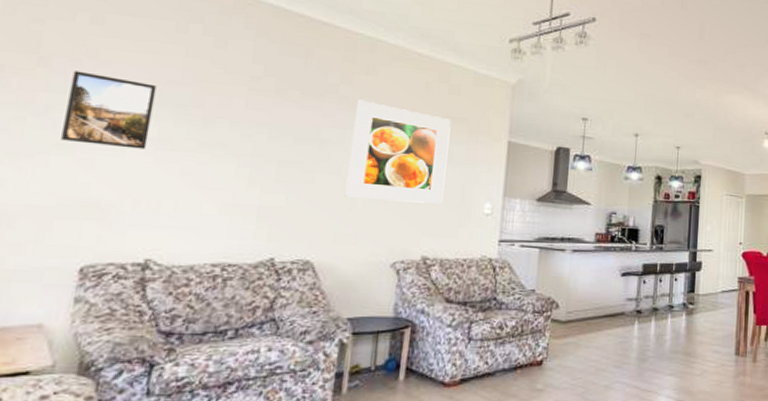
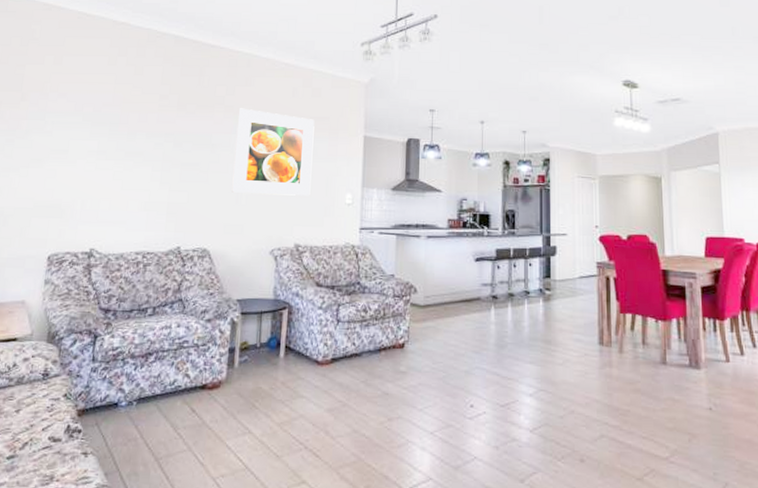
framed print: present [61,70,157,149] -> none [36,102,96,160]

